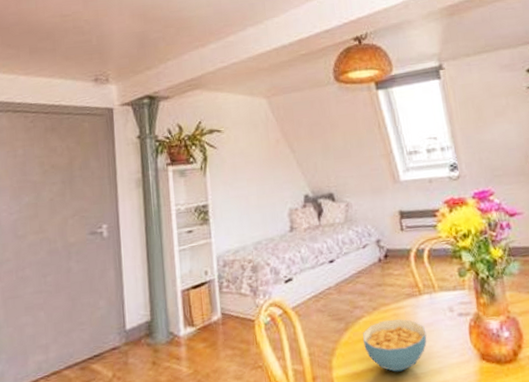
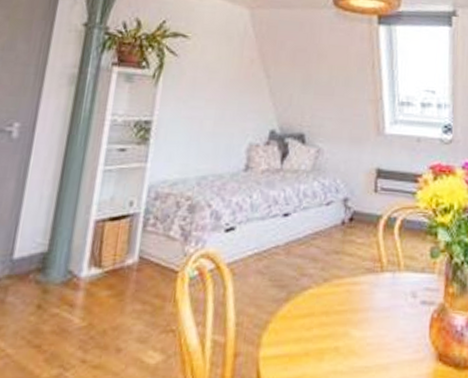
cereal bowl: present [362,319,427,372] -> none [303,296,381,361]

